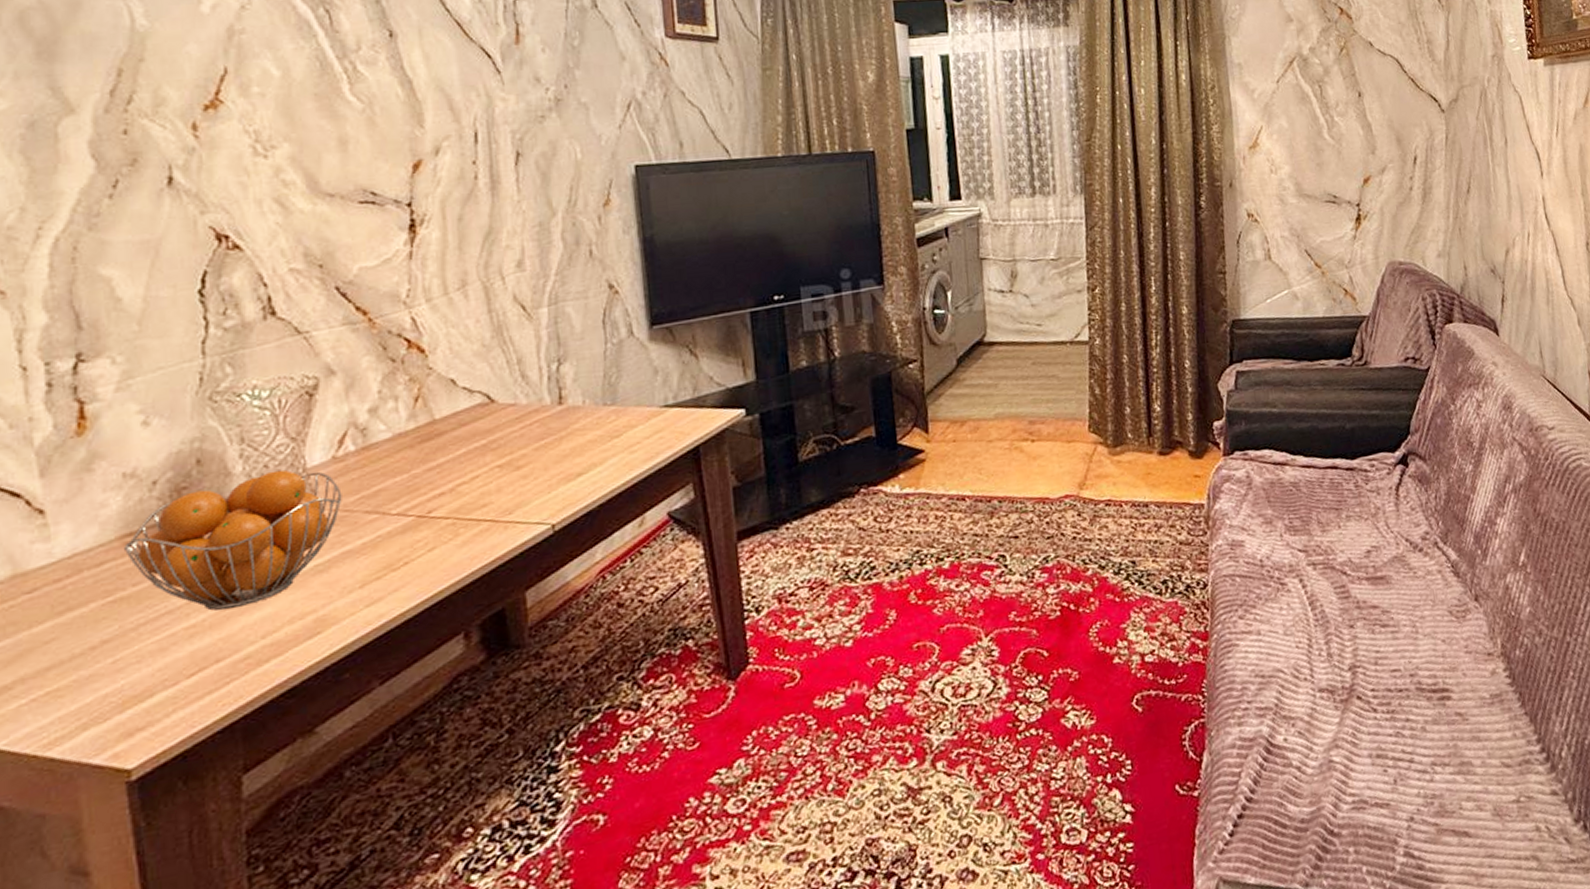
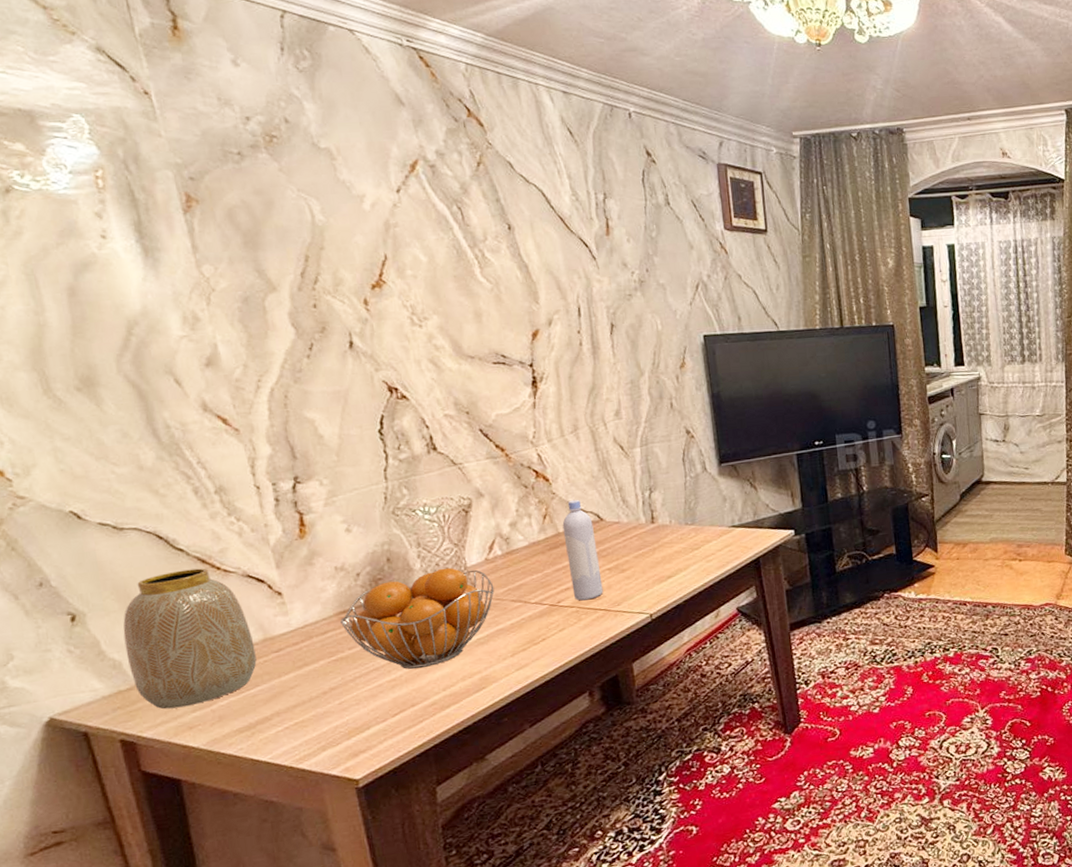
bottle: none [439,375,491,510] -> present [562,499,604,601]

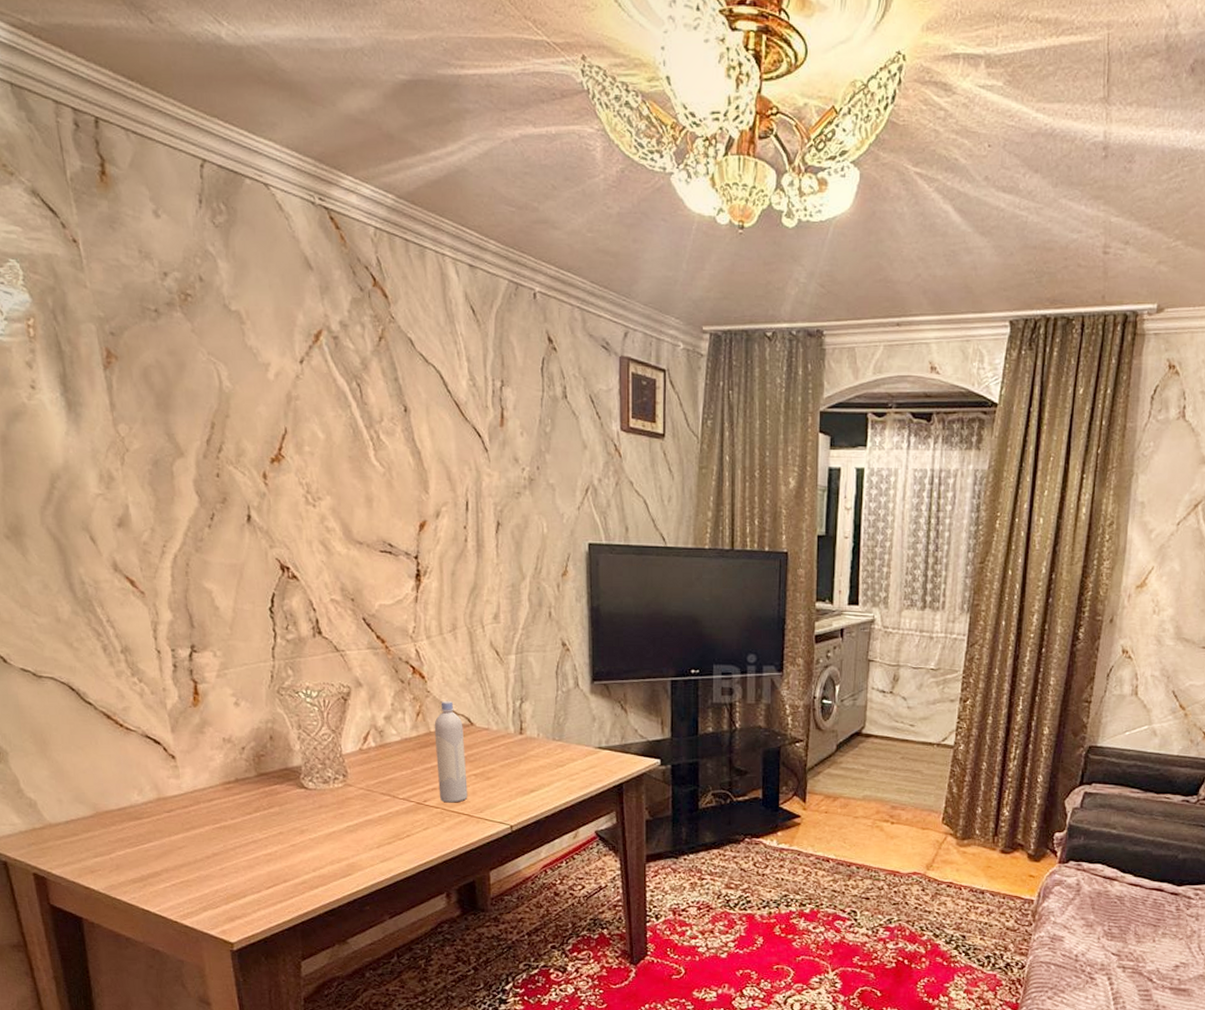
vase: present [123,568,257,709] -> none [38,723,151,852]
fruit basket: present [340,567,495,669] -> none [225,752,366,847]

